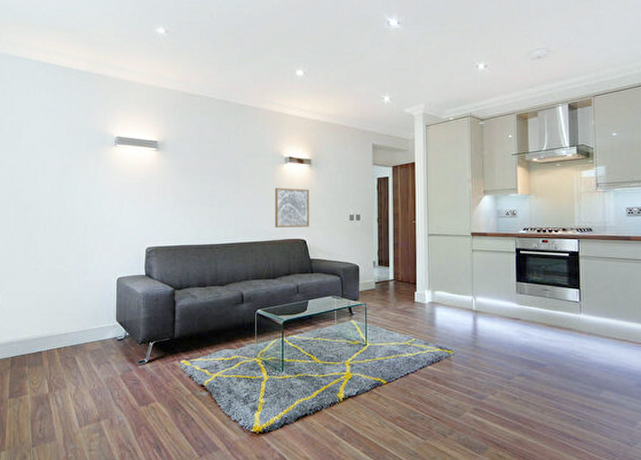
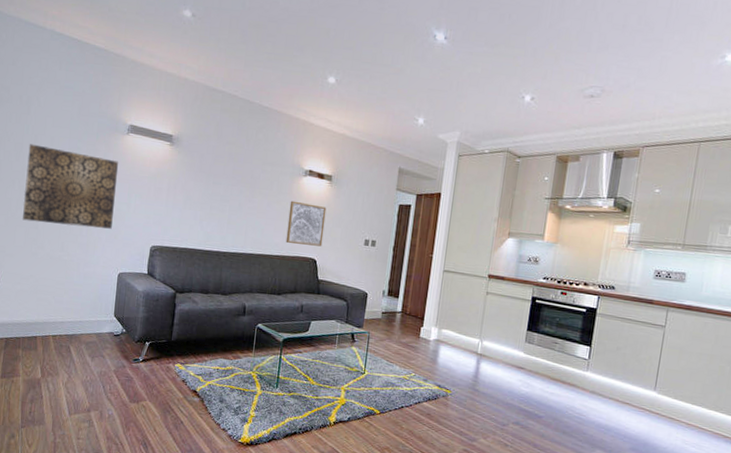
wall art: none [21,166,109,240] -> present [22,144,119,229]

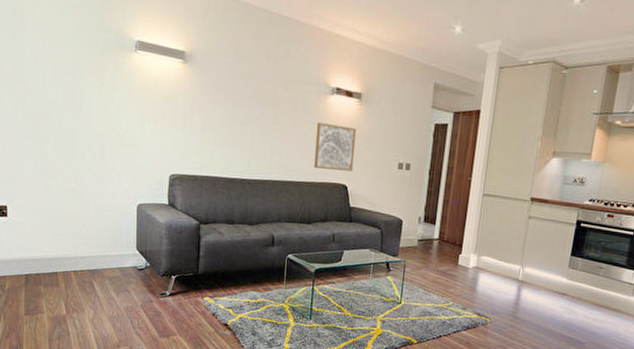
wall art: present [22,144,119,229] -> none [28,65,129,157]

